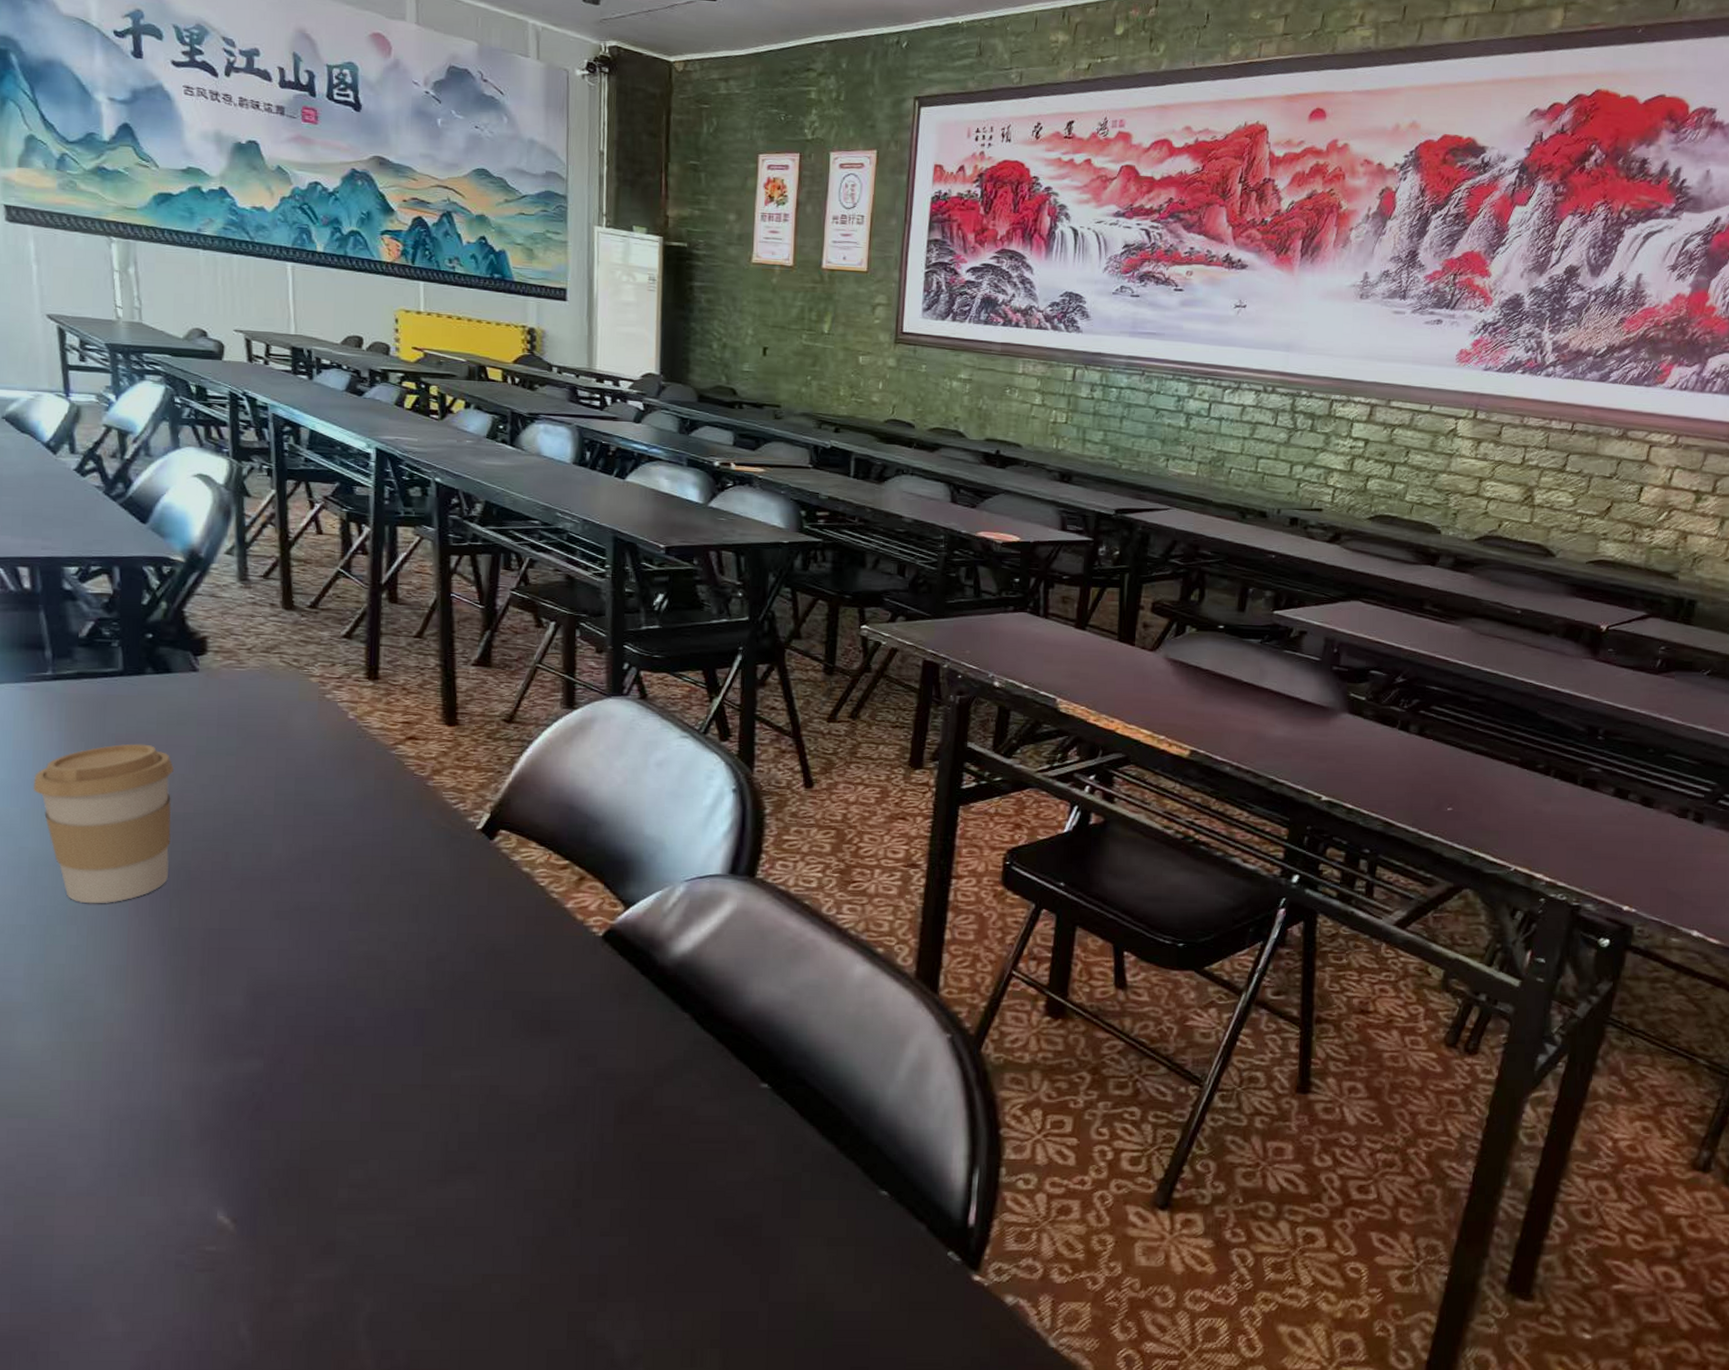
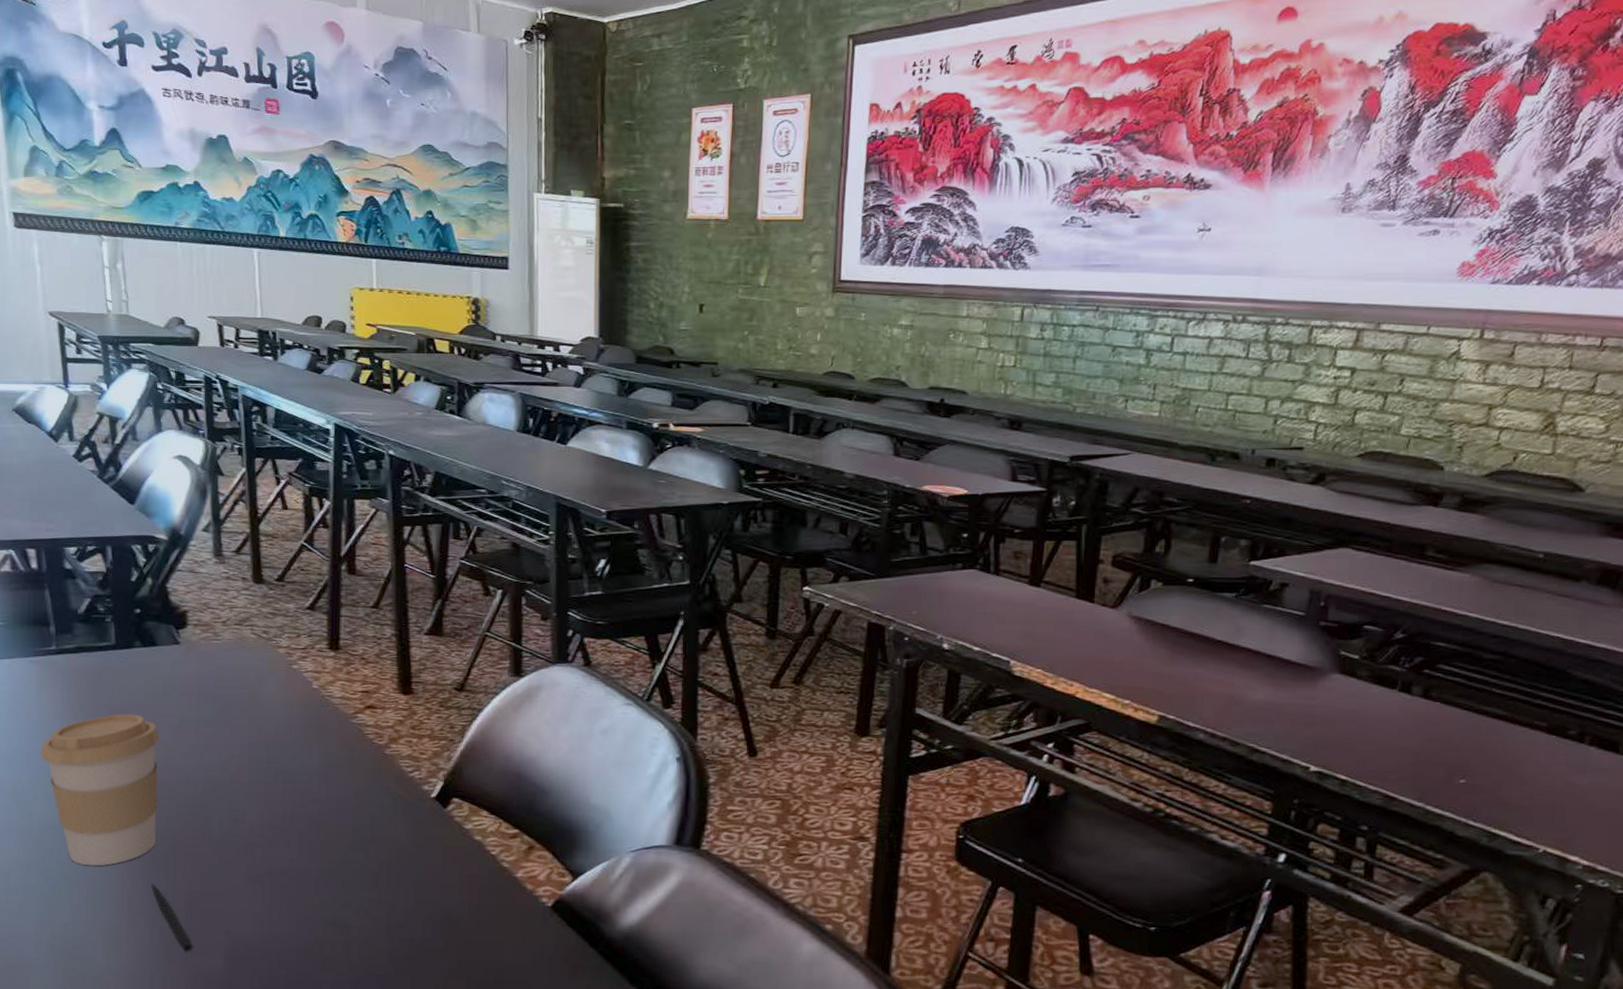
pen: none [162,921,210,992] -> present [151,884,193,952]

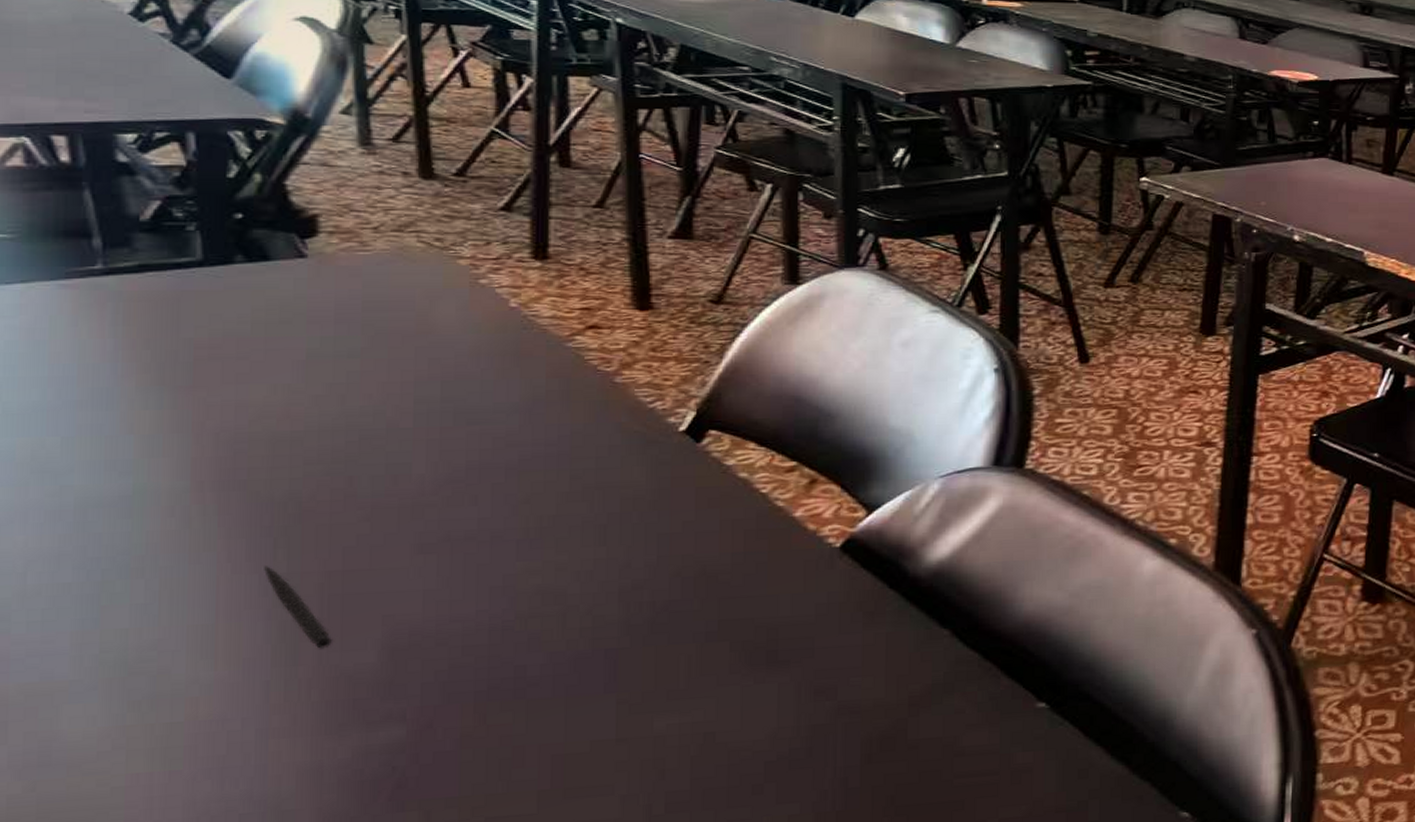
coffee cup: present [40,714,160,866] -> none [78,349,276,551]

